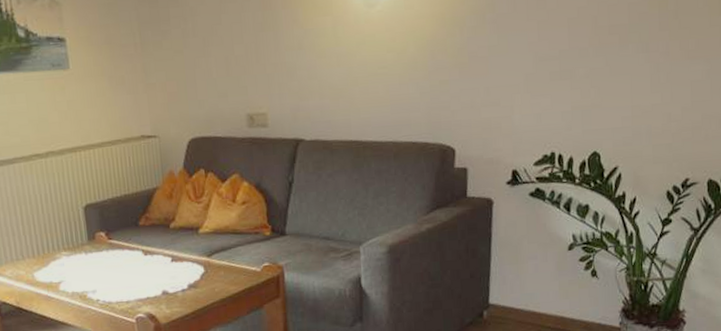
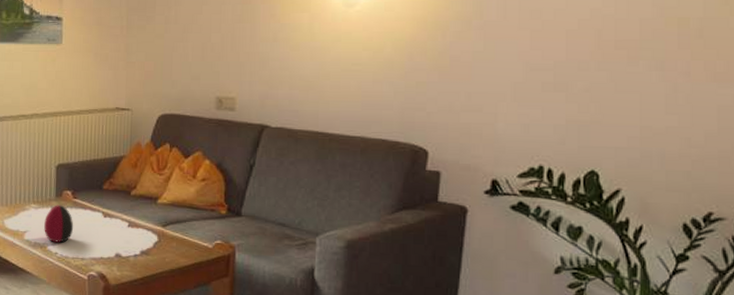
decorative egg: none [79,248,114,289] -> present [44,205,74,243]

